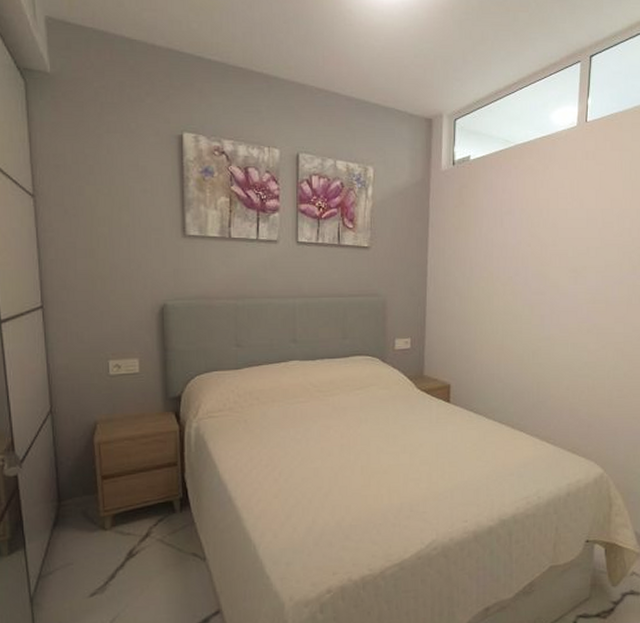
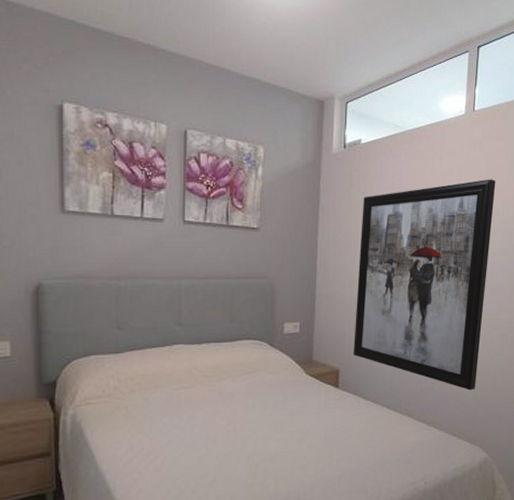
wall art: none [464,191,610,406] -> present [353,179,496,391]

